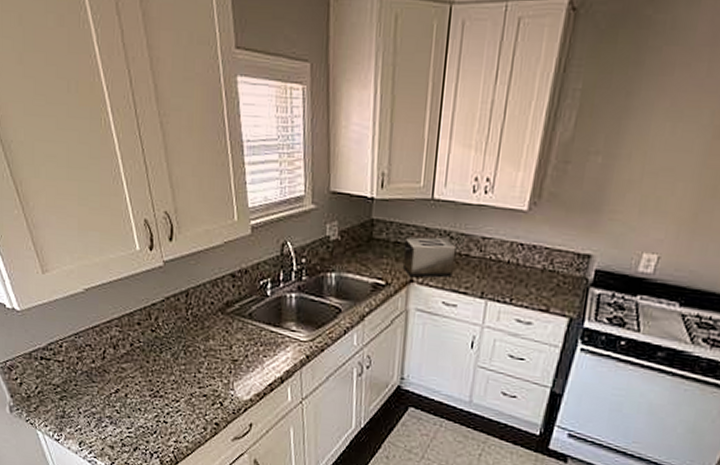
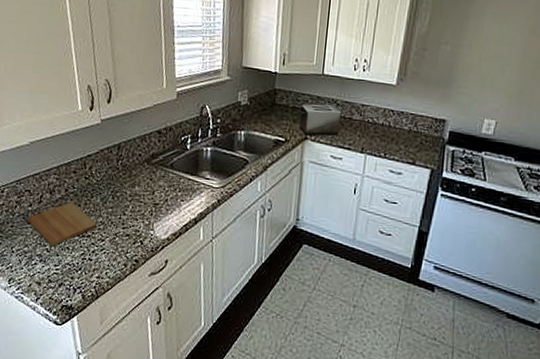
cutting board: none [91,358,170,407] -> present [27,202,98,246]

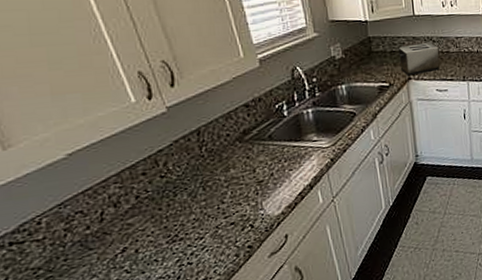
cutting board: present [27,202,98,246] -> none [86,208,191,266]

